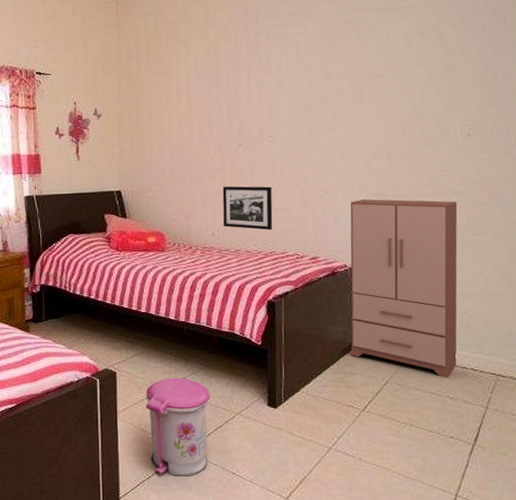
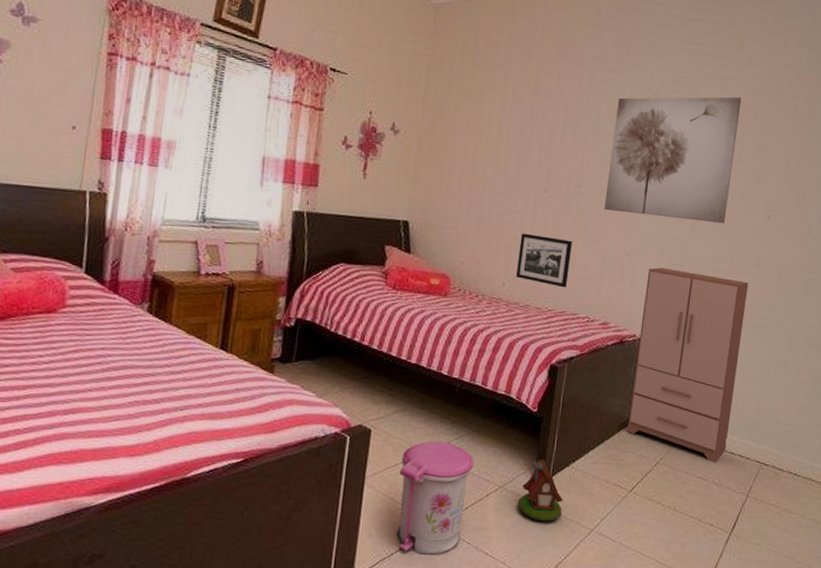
toy house: none [256,387,299,443] -> present [518,459,563,522]
wall art: none [296,25,423,154] -> present [604,97,742,224]

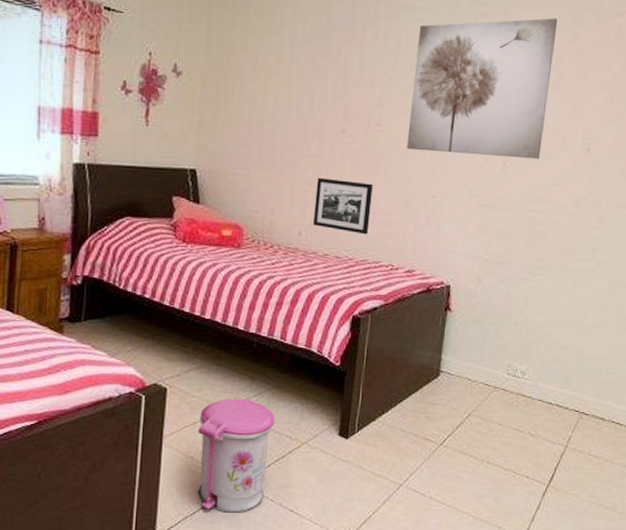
toy house: present [518,459,563,522] -> none [322,414,370,478]
cabinet: present [627,267,749,463] -> none [436,209,567,414]

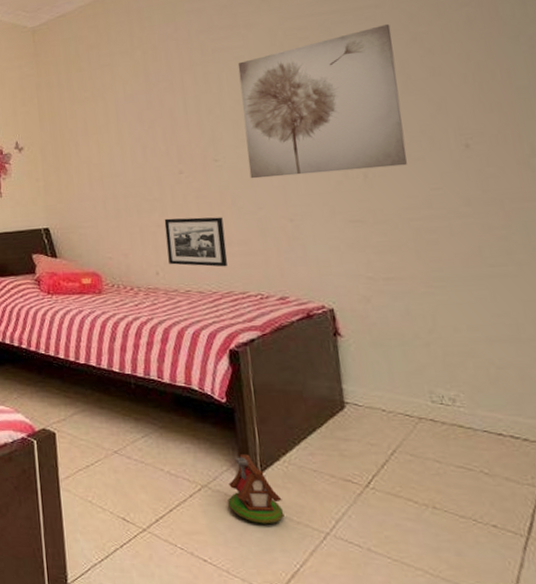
trash can: present [197,398,275,513] -> none [91,440,171,562]
toy house: none [322,414,370,478] -> present [228,454,284,524]

